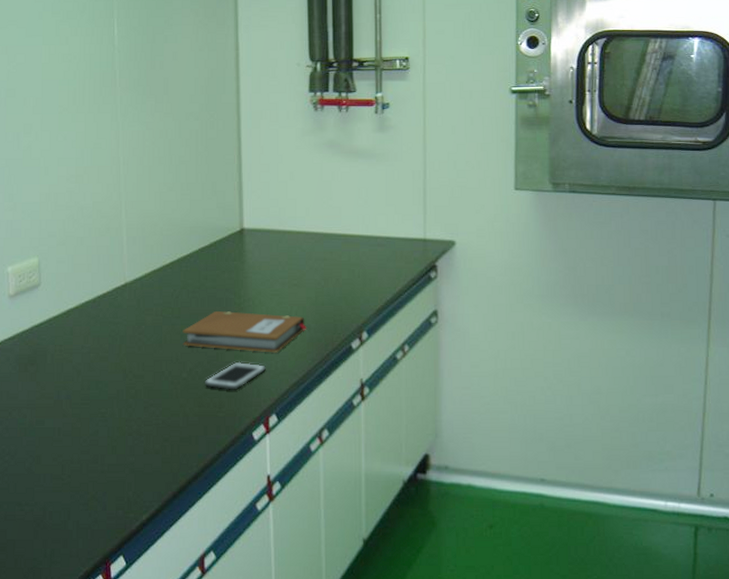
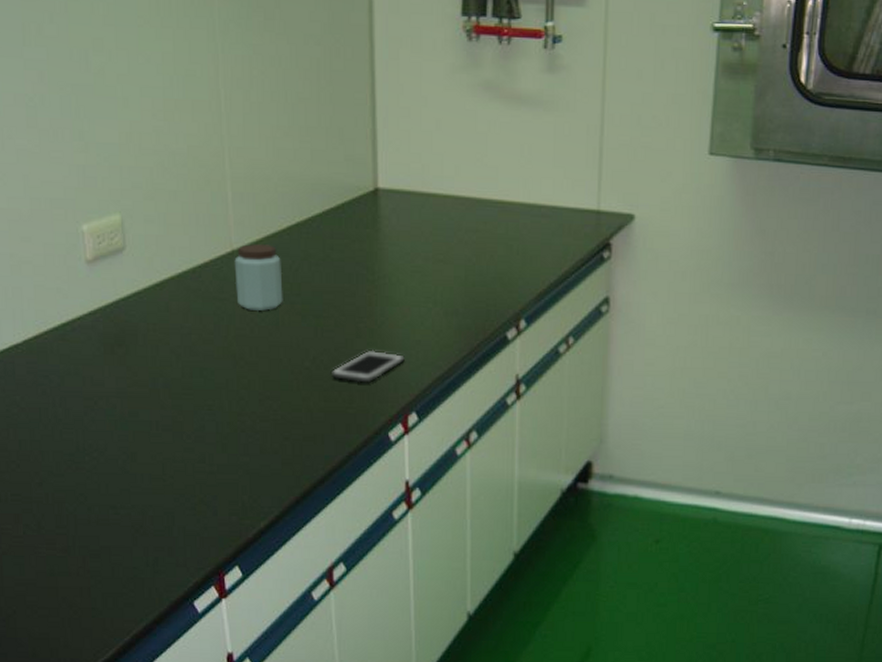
peanut butter: none [127,276,166,332] -> present [234,243,283,311]
notebook: present [182,311,307,353] -> none [304,289,455,341]

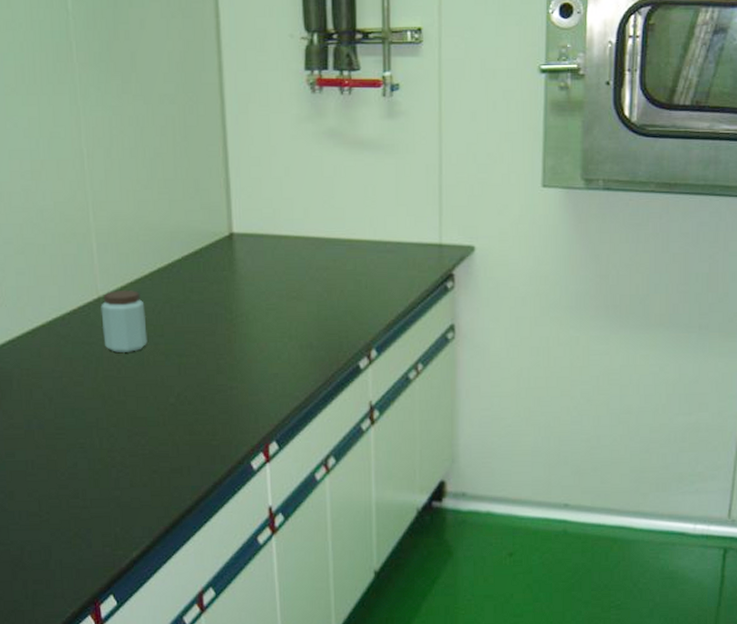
cell phone: present [332,349,405,383] -> none [195,384,264,416]

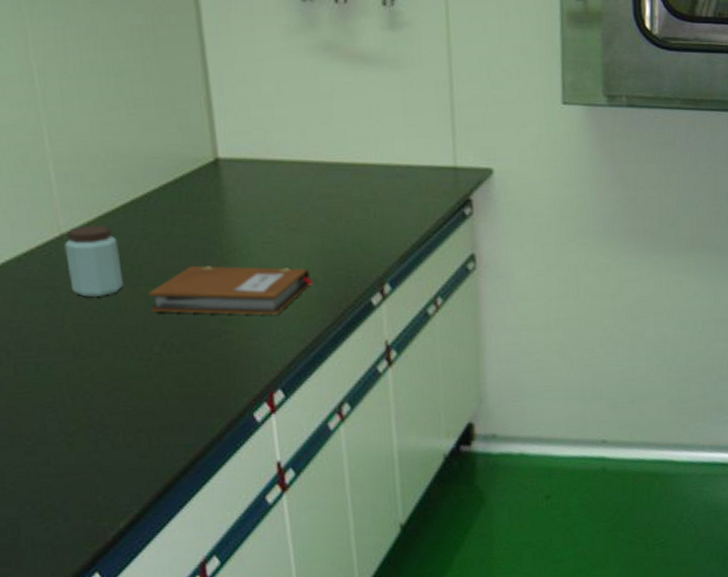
notebook: none [167,328,309,374] -> present [148,266,314,315]

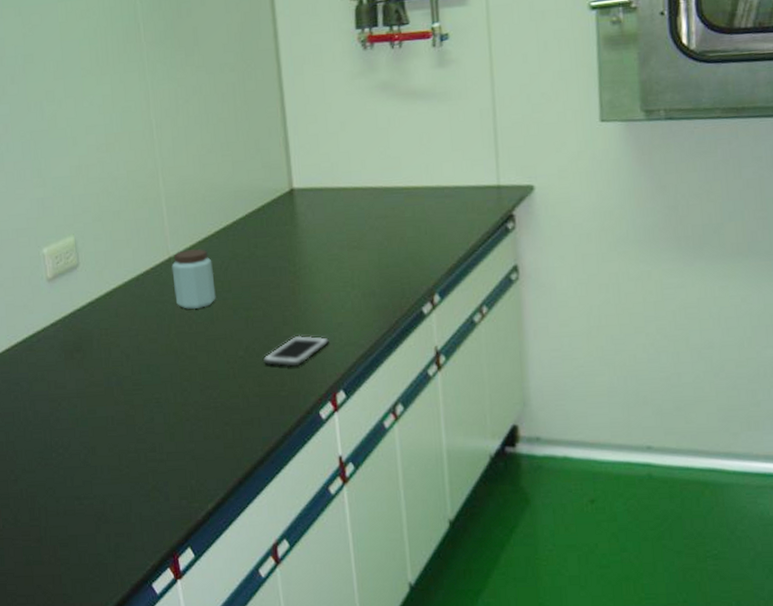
notebook: present [148,266,314,315] -> none [235,281,372,324]
cell phone: none [185,328,264,364] -> present [263,335,329,367]

